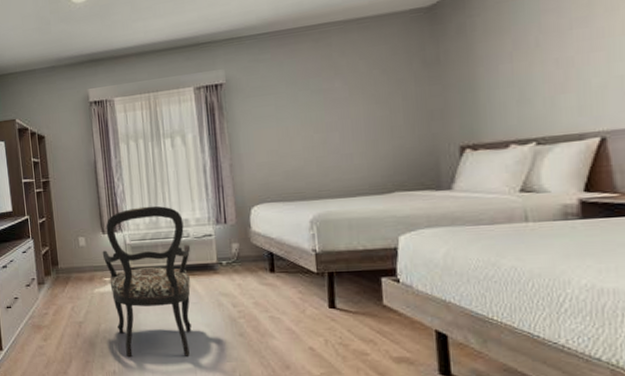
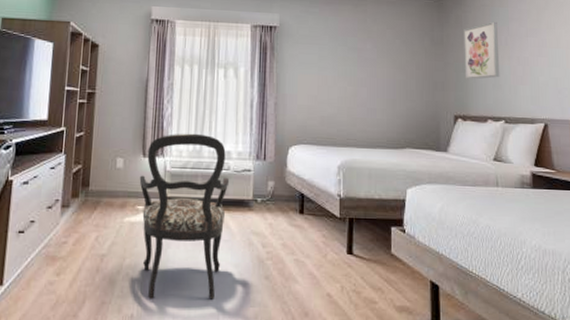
wall art: none [469,19,528,101] -> present [464,21,500,80]

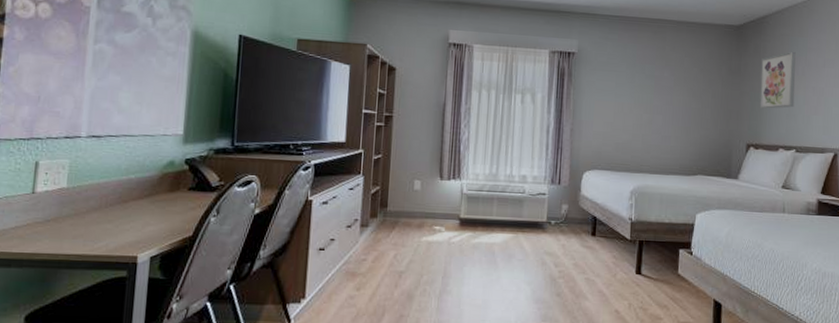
armchair: present [139,133,230,300] -> none [436,157,525,314]

